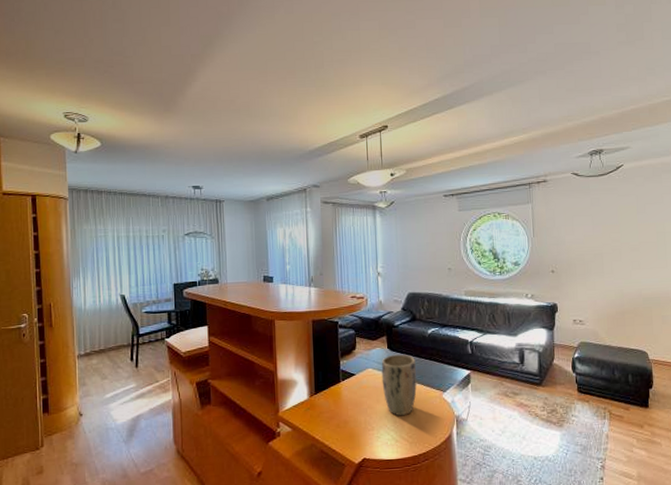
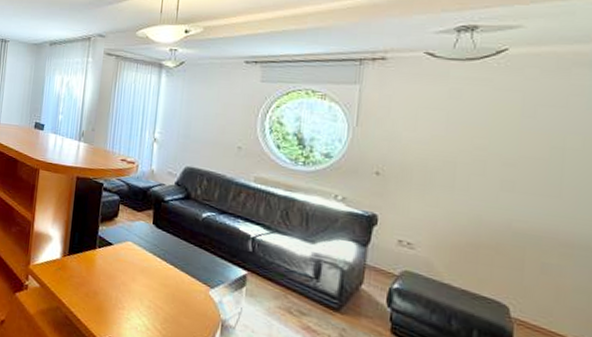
plant pot: present [381,354,417,416] -> none [141,231,183,304]

